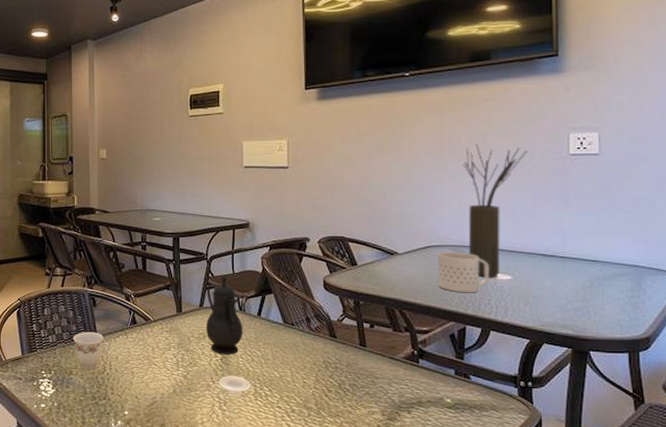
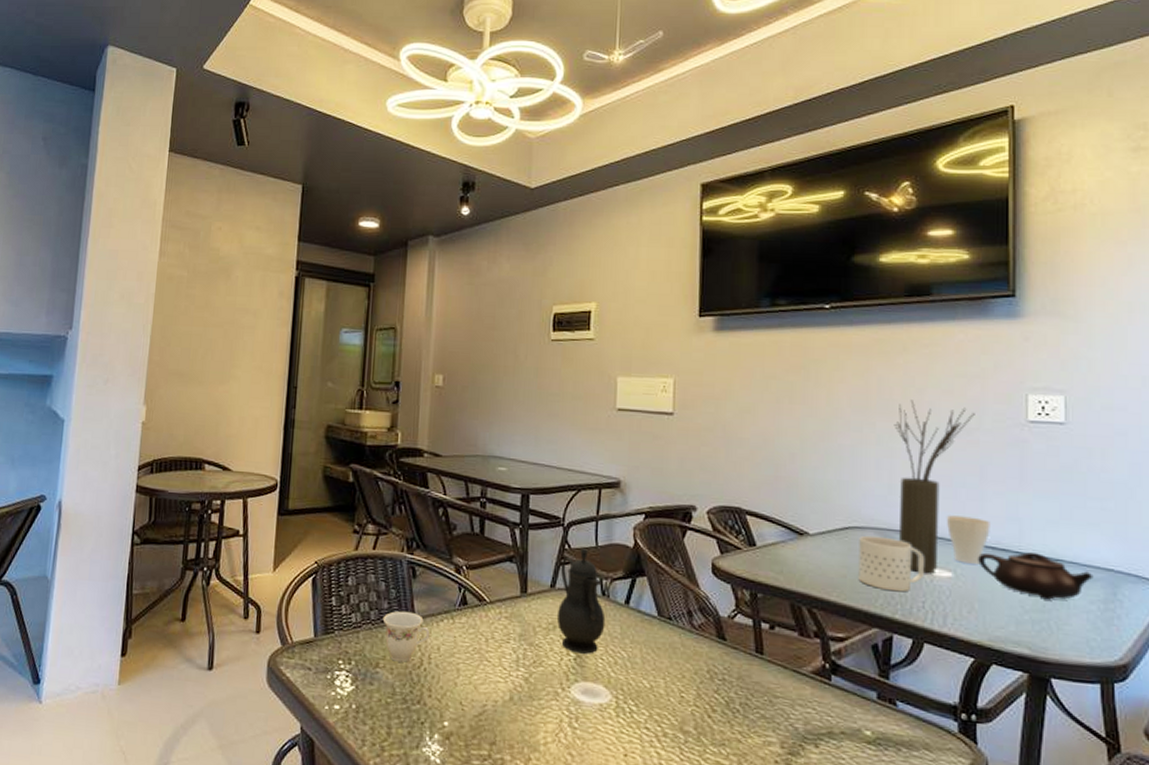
cup: none [505,232,541,269] -> present [946,515,990,566]
teapot: none [532,256,623,291] -> present [978,552,1093,599]

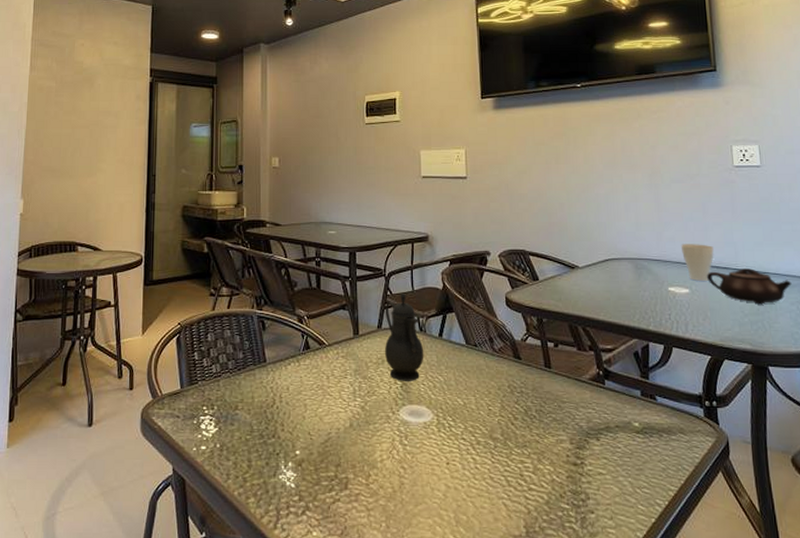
teacup: present [382,611,430,662] -> none [239,359,280,403]
mug: present [858,535,924,592] -> none [617,265,668,308]
vase: present [894,400,975,573] -> none [636,155,695,291]

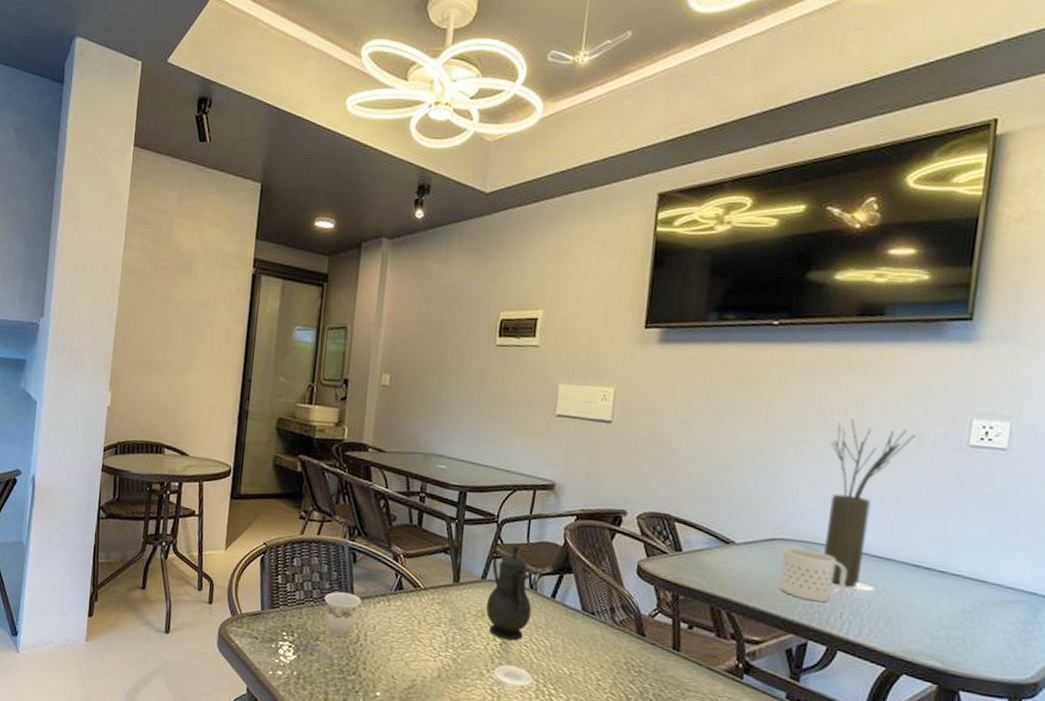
teacup: none [239,359,280,403] -> present [324,591,367,638]
mug: none [617,265,668,308] -> present [779,547,847,603]
vase: none [636,155,695,291] -> present [824,419,916,587]
cup: present [680,244,714,282] -> none [873,532,918,582]
teapot: present [707,268,792,303] -> none [900,570,1016,618]

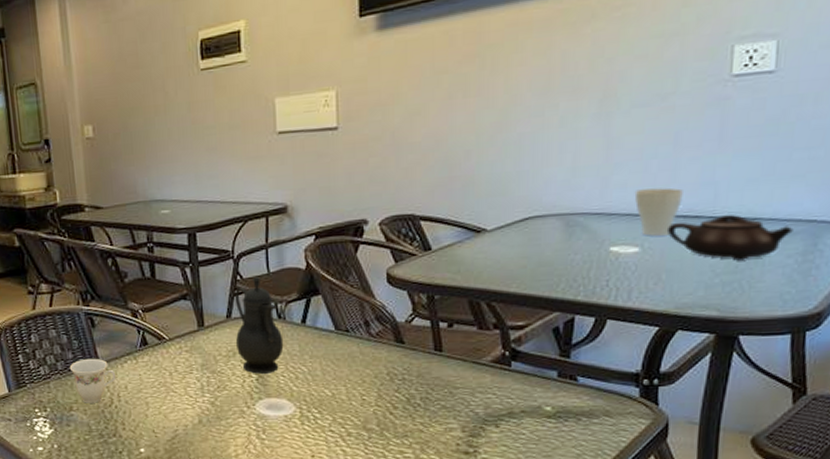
mug: present [779,547,847,603] -> none [539,221,609,275]
vase: present [824,419,916,587] -> none [579,71,672,252]
cup: none [873,532,918,582] -> present [634,188,683,237]
teapot: none [900,570,1016,618] -> present [668,215,793,259]

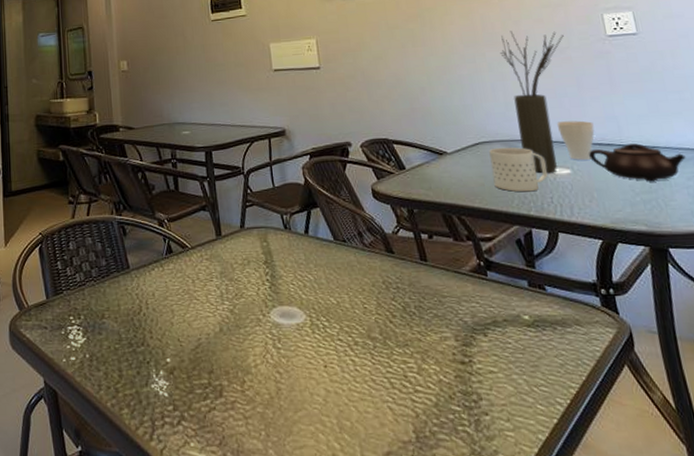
teacup: present [69,358,116,404] -> none [102,265,145,311]
coffeepot: present [234,277,284,374] -> none [246,191,291,282]
mug: none [539,221,609,275] -> present [489,147,548,192]
vase: none [579,71,672,252] -> present [500,31,564,173]

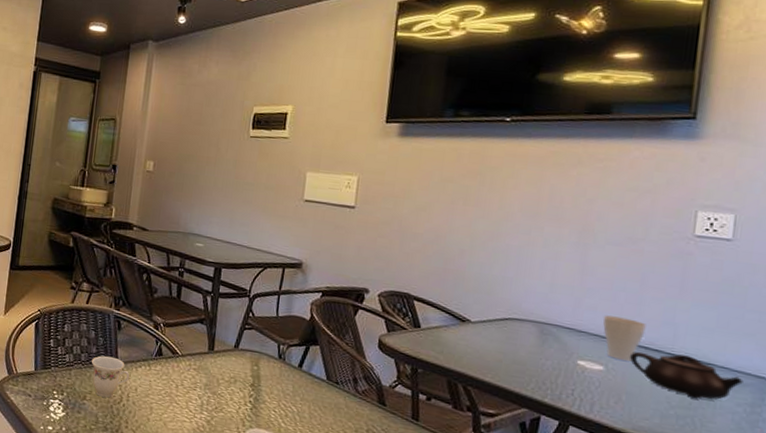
teacup: none [102,265,145,311] -> present [91,355,130,398]
mug: present [489,147,548,192] -> none [513,327,578,380]
vase: present [500,31,564,173] -> none [556,209,643,365]

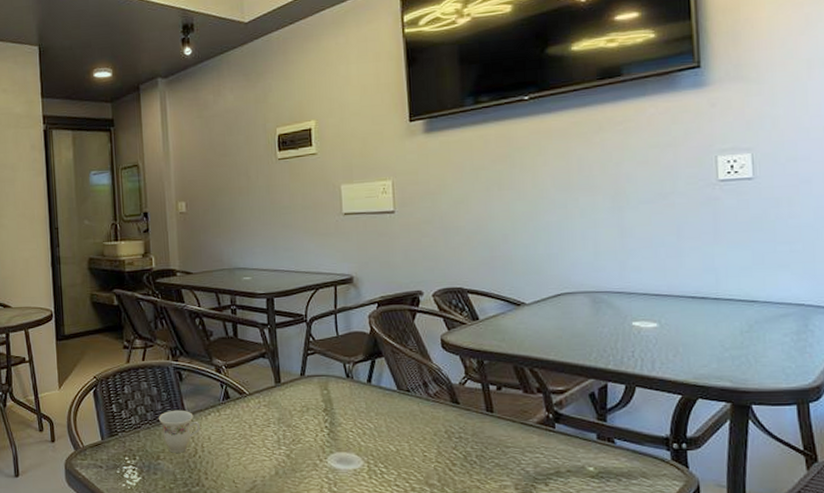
cup: present [602,315,646,362] -> none [648,272,690,315]
teapot: present [630,351,743,400] -> none [680,297,786,336]

